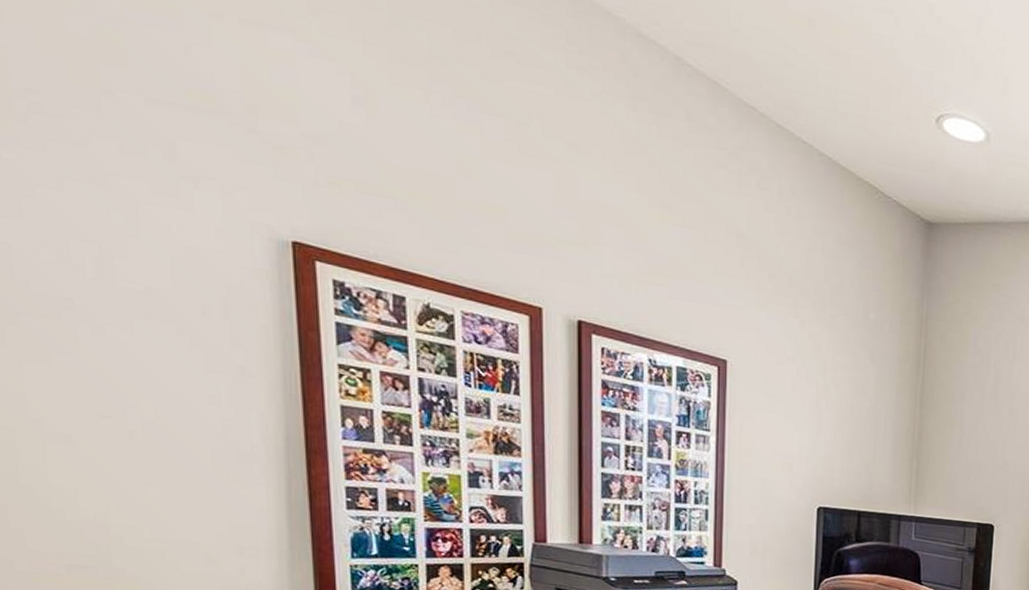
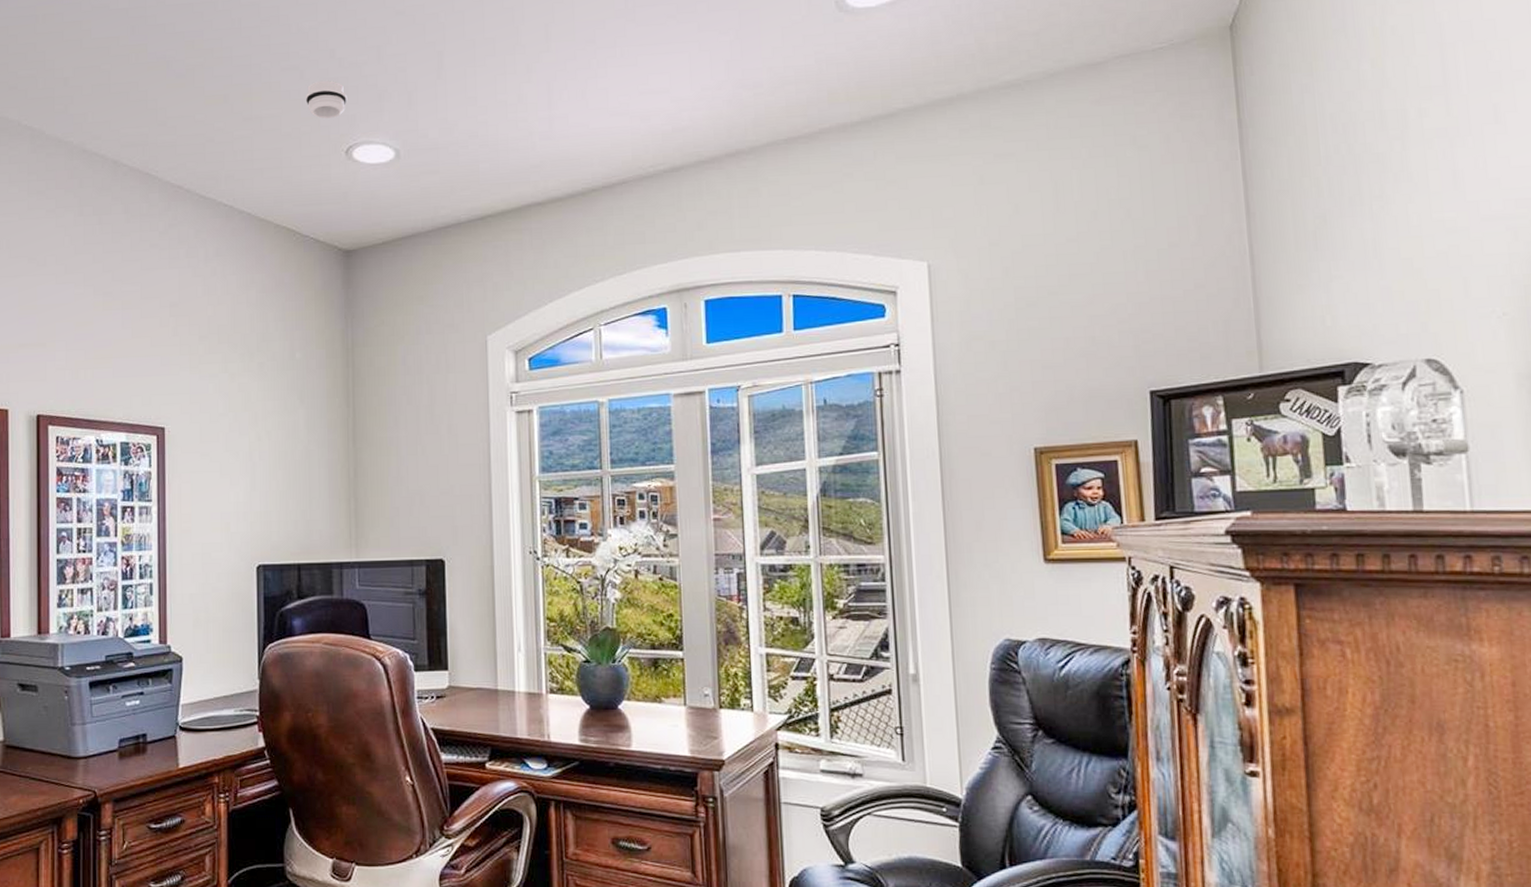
smoke detector: none [898,34,943,81] -> present [305,80,348,119]

